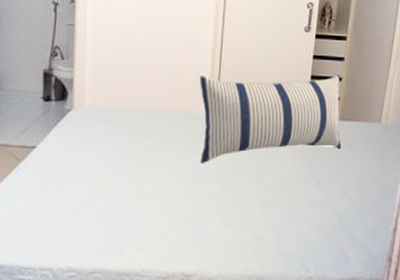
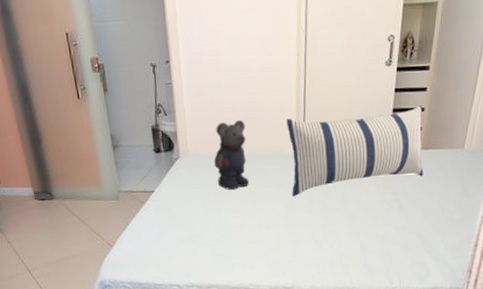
bear: none [114,73,154,151] -> present [214,120,249,190]

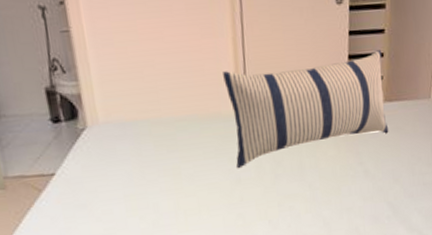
bear: present [214,120,249,190] -> none [133,76,181,165]

